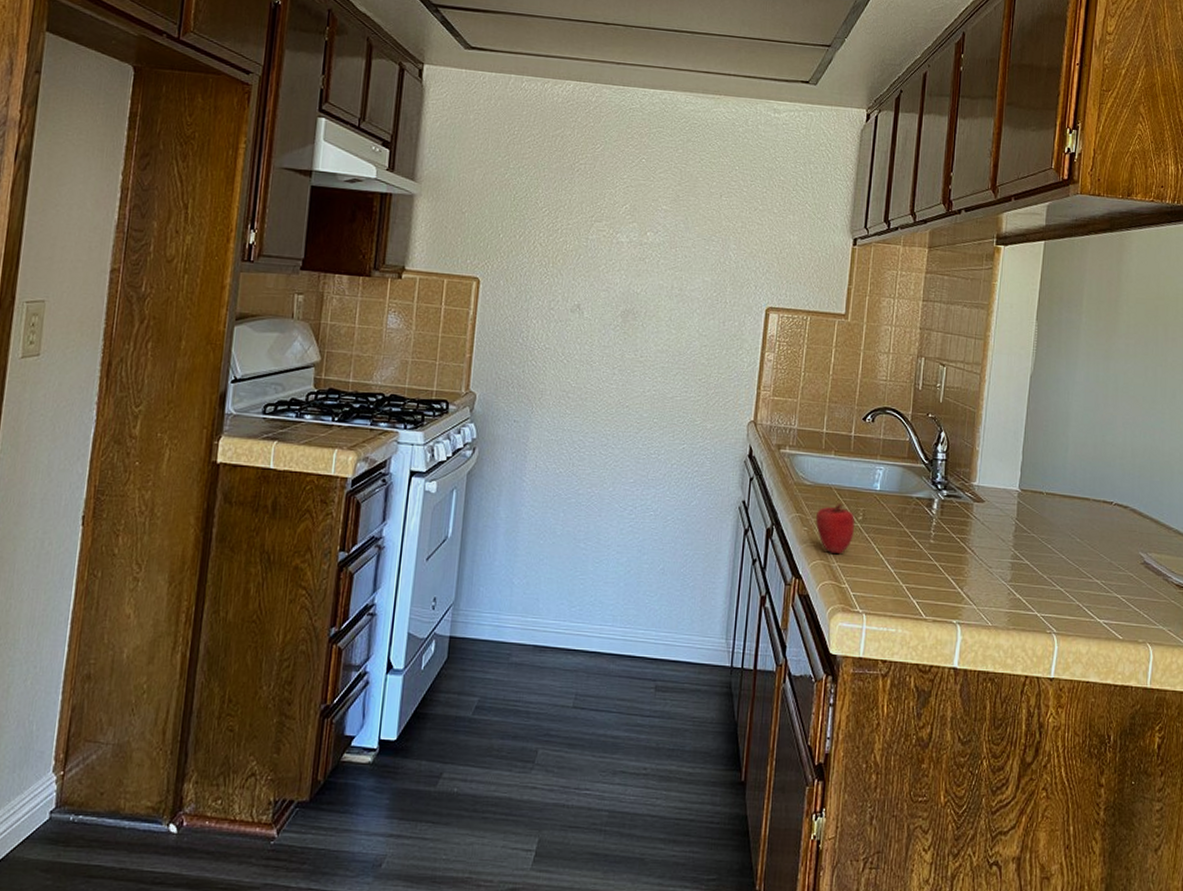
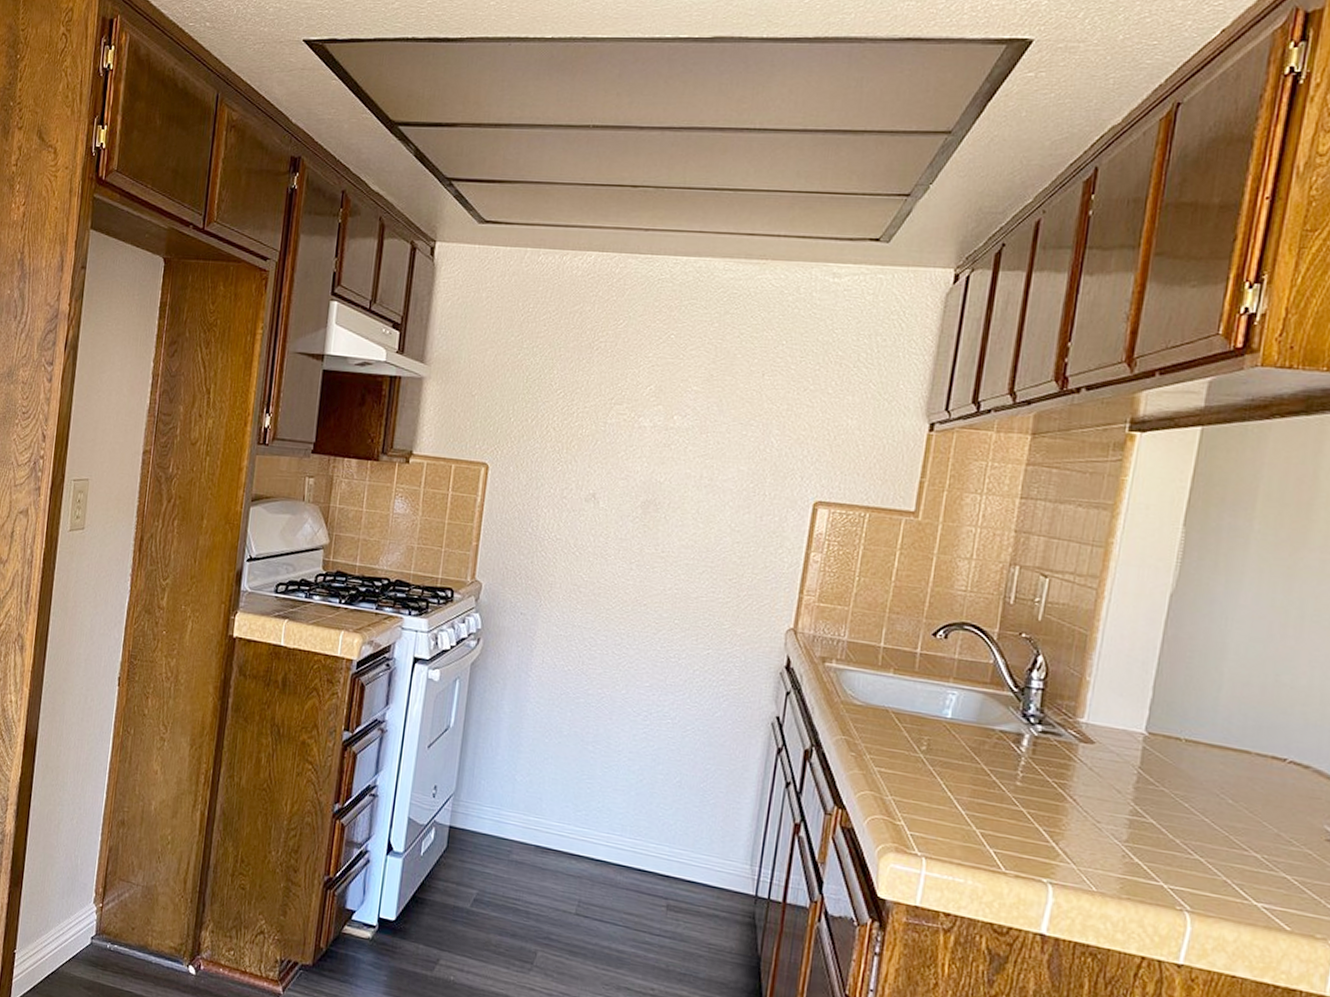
apple: present [816,503,855,555] -> none [866,728,916,787]

